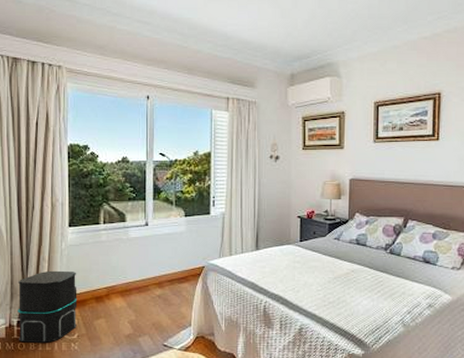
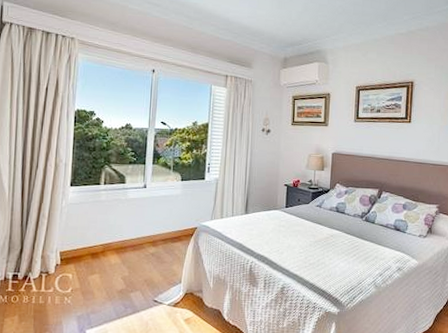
speaker: present [17,270,78,343] -> none [12,227,75,296]

